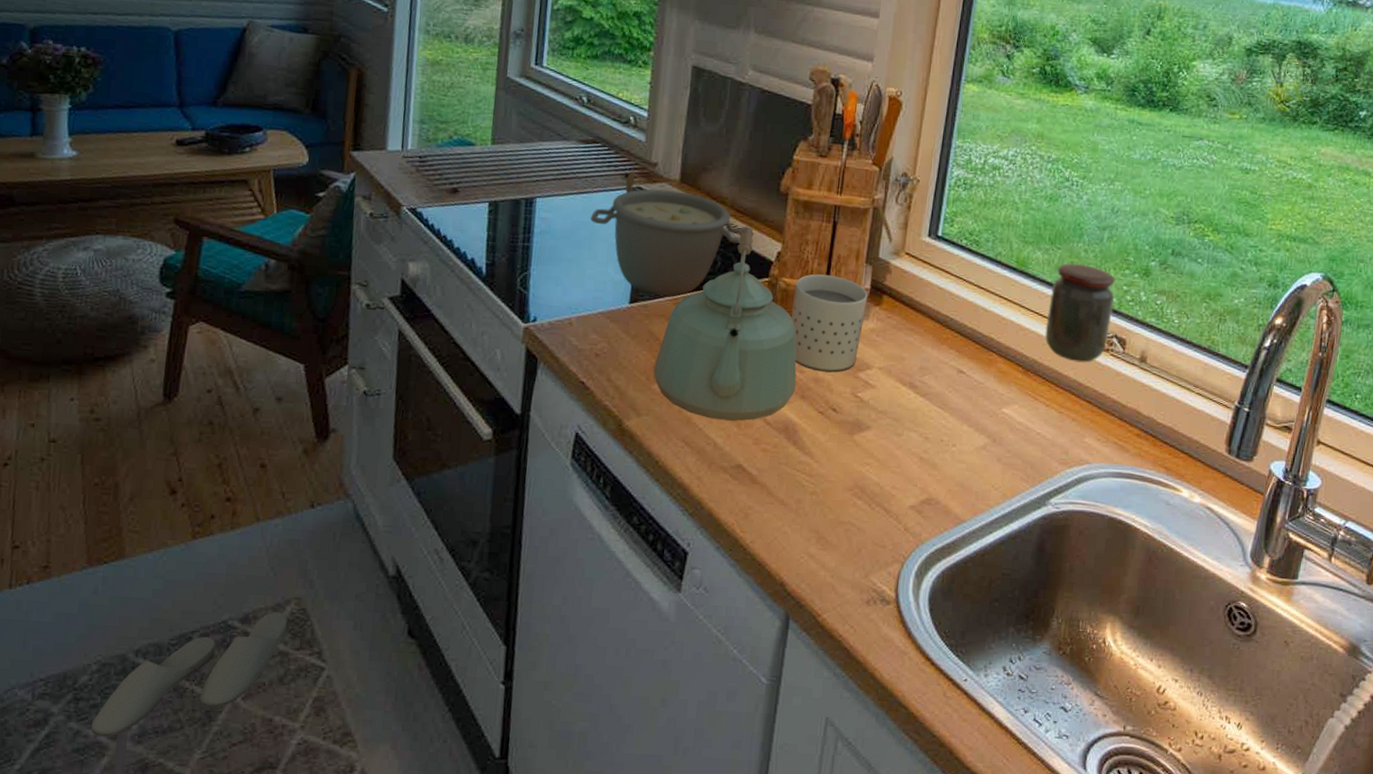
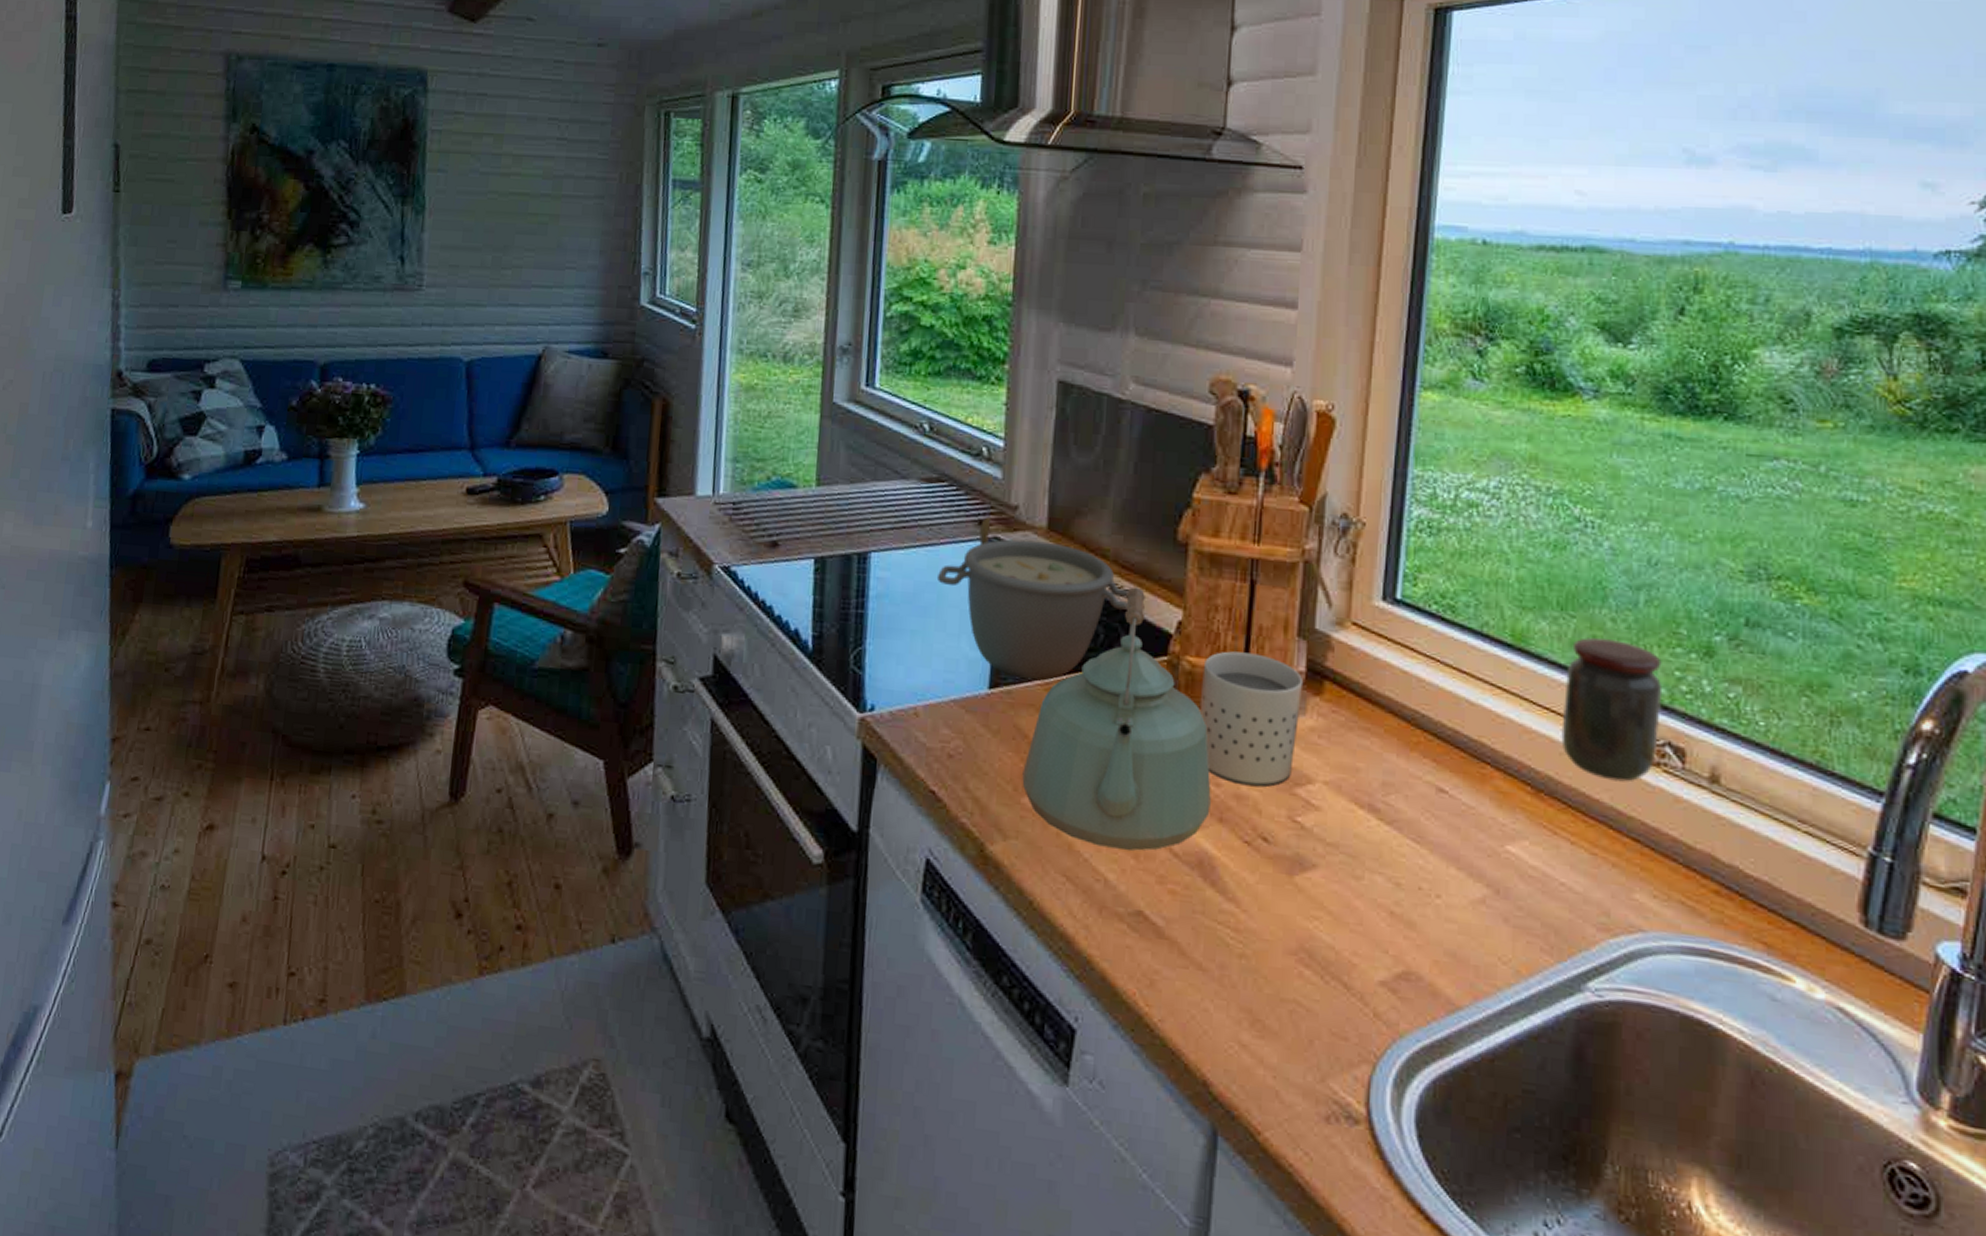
slippers: present [91,611,288,737] -> none [366,1075,585,1222]

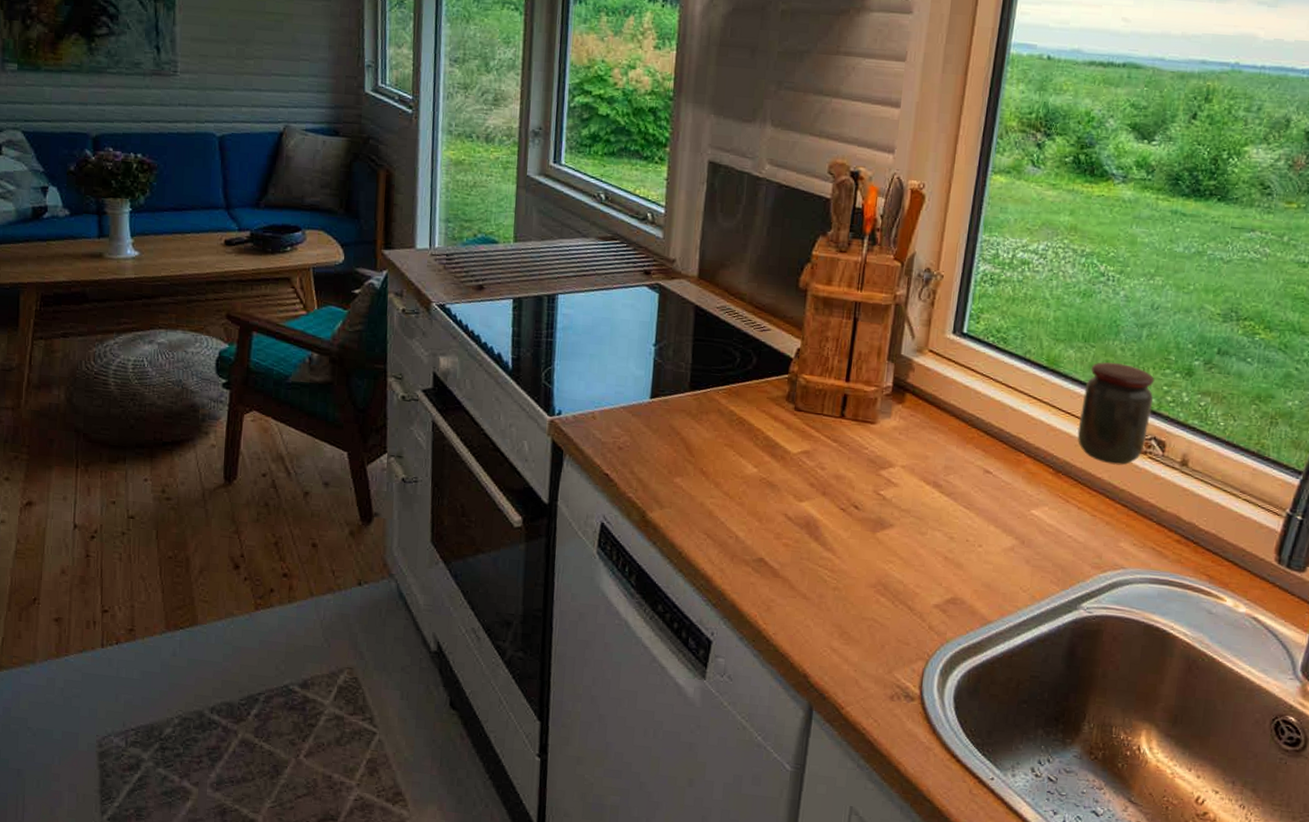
cooking pot: present [936,517,1130,680] -> none [610,268,761,392]
kettle: present [1022,587,1211,851] -> none [675,322,818,516]
mug: present [1199,651,1304,787] -> none [811,371,891,470]

